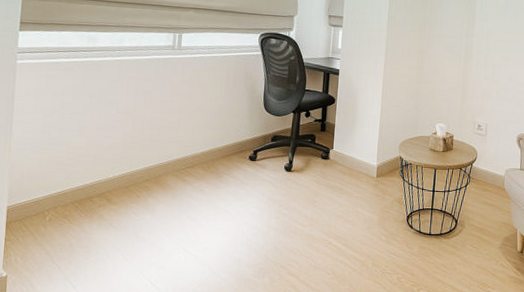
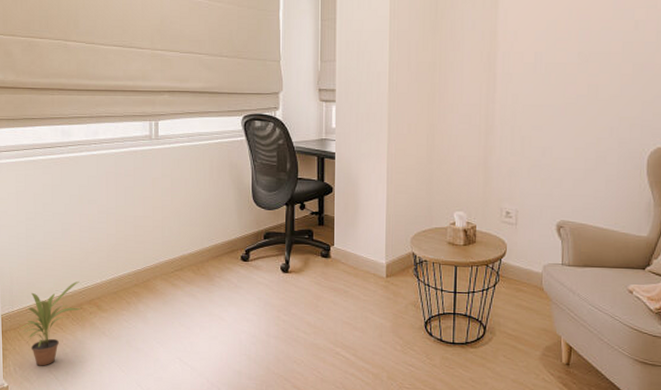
potted plant: none [25,176,92,256] -> present [19,281,82,366]

